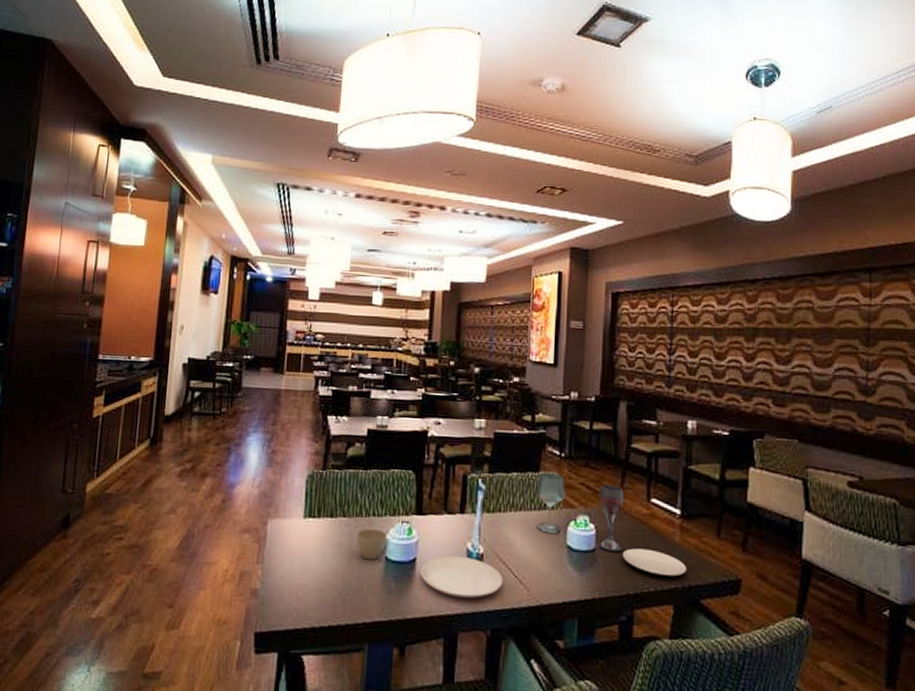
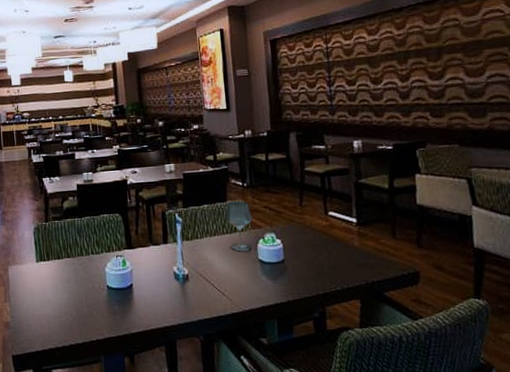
cup: present [357,528,387,560] -> none [81,264,106,290]
plate: present [419,555,503,599] -> none [137,278,208,313]
cup: present [597,484,625,552] -> none [281,204,308,260]
plate: present [622,548,687,577] -> none [308,255,369,276]

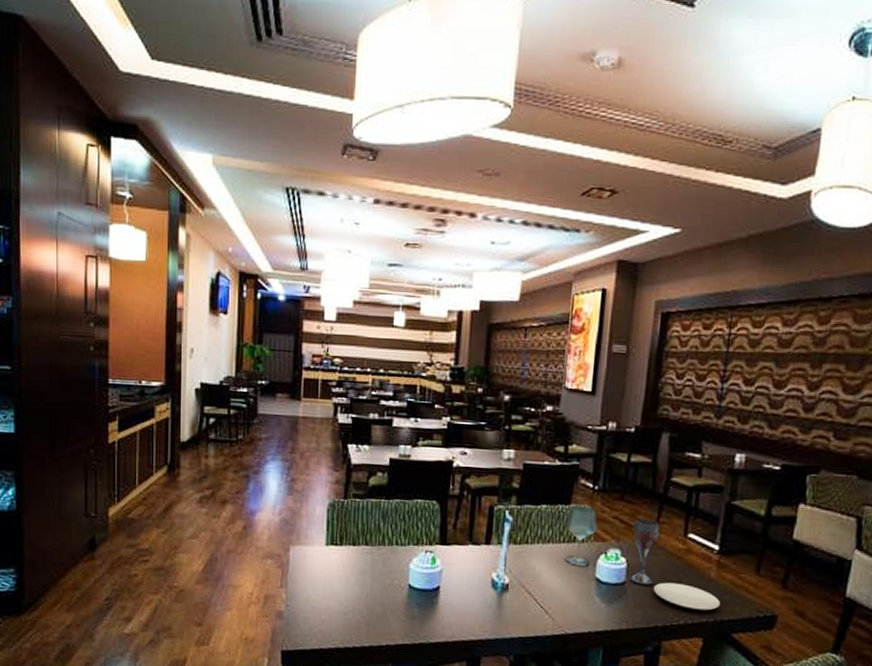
cup: none [281,204,308,260] -> present [628,518,660,585]
plate: none [308,255,369,276] -> present [653,582,721,611]

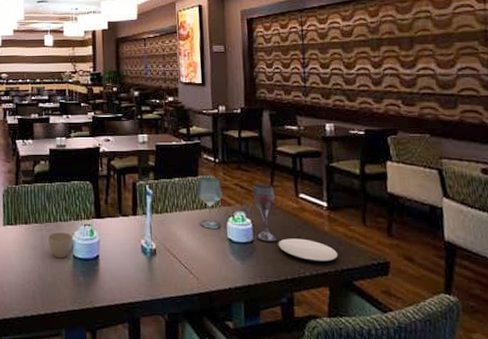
cup: none [380,556,411,587] -> present [48,231,73,259]

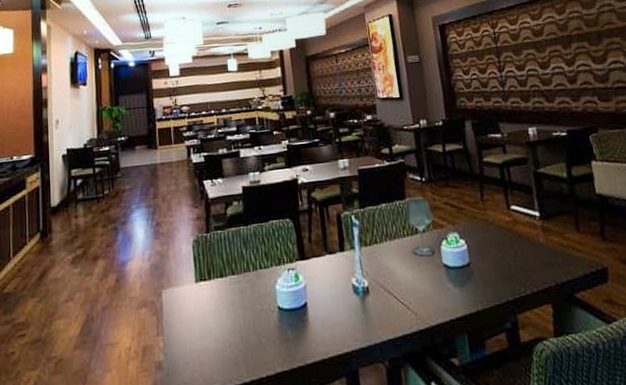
cup: present [48,231,73,259] -> none [248,280,277,313]
cup: present [252,184,278,242] -> none [462,199,494,263]
plate: present [278,238,338,262] -> none [495,254,557,278]

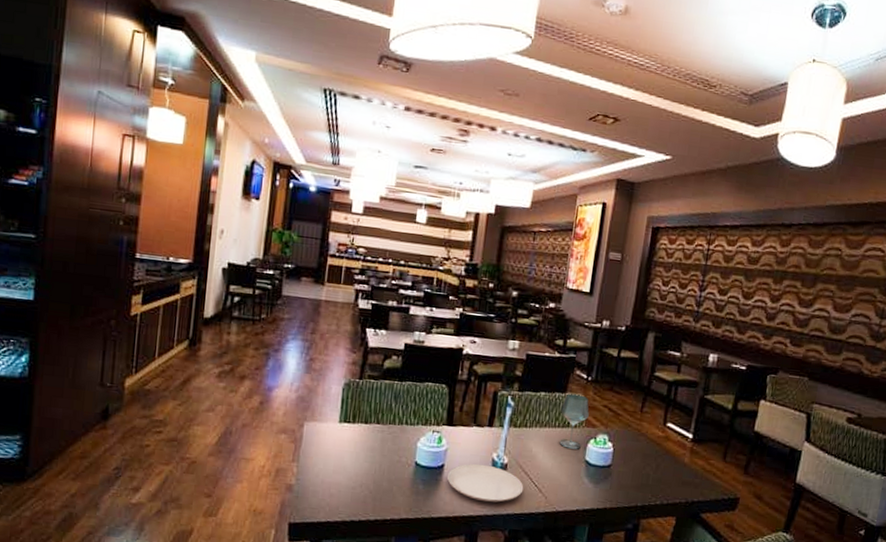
plate: none [312,292,392,335] -> present [447,464,524,503]

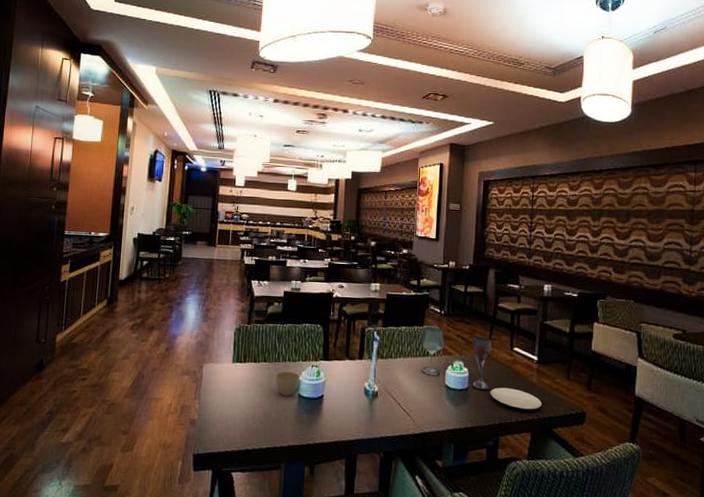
cup: none [389,435,418,464] -> present [275,371,300,397]
plate: present [447,464,524,503] -> none [326,393,394,428]
cup: none [613,408,643,468] -> present [470,336,493,390]
plate: none [635,466,692,493] -> present [490,387,542,410]

